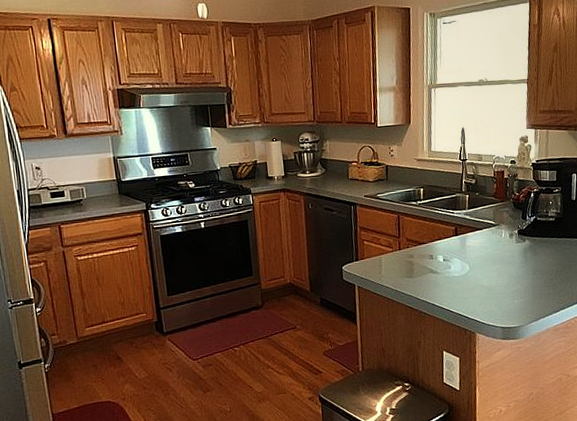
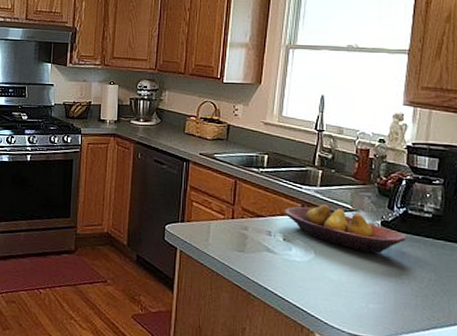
fruit bowl: none [442,223,538,259] -> present [284,204,407,253]

